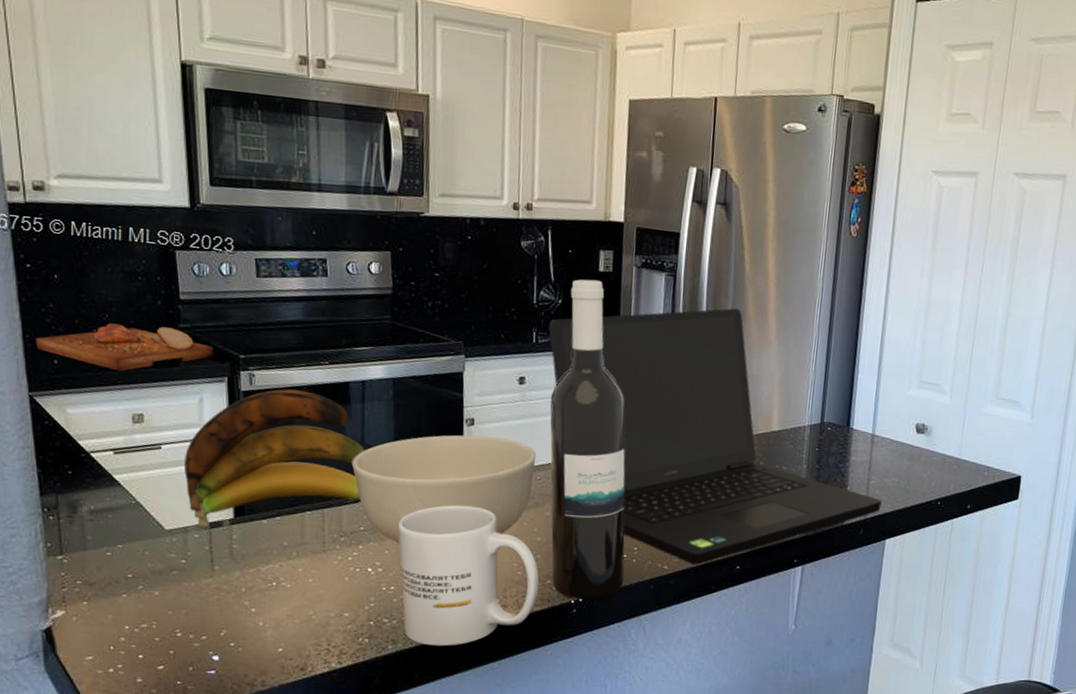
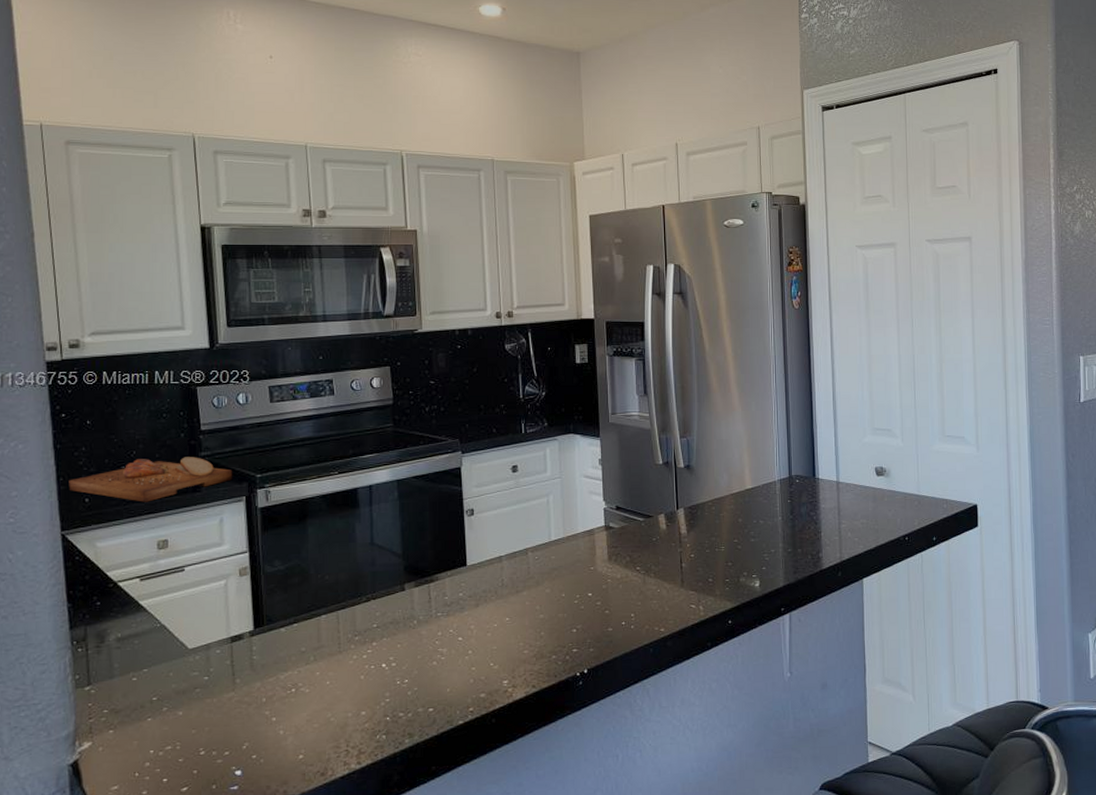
banana: present [183,389,366,528] -> none [205,501,375,643]
bowl: present [351,435,537,543] -> none [362,523,533,636]
mug: present [397,505,540,647] -> none [408,591,545,735]
laptop: present [549,307,882,565] -> none [536,381,854,624]
wine bottle: present [550,279,626,600] -> none [542,371,624,671]

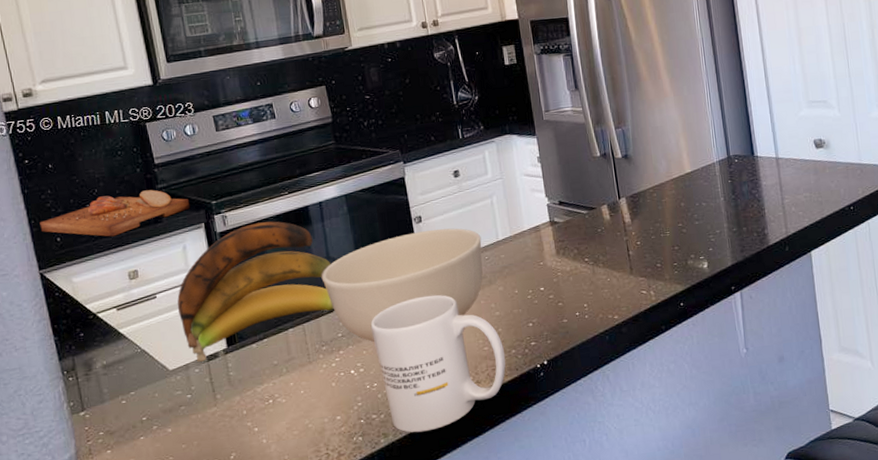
banana: none [205,501,375,643] -> present [177,221,334,362]
bowl: none [362,523,533,636] -> present [321,228,483,342]
mug: none [408,591,545,735] -> present [370,294,506,433]

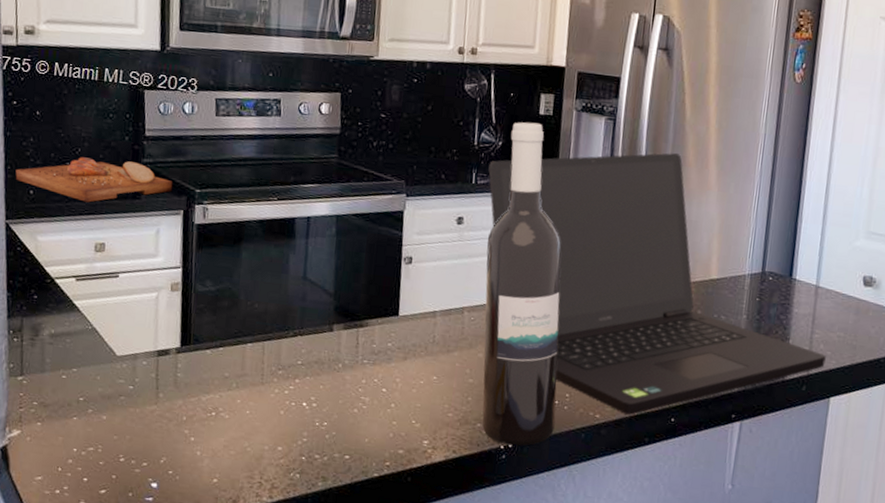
banana: present [177,221,334,362] -> none [137,223,307,355]
bowl: present [321,228,483,342] -> none [293,272,472,378]
mug: present [370,294,506,433] -> none [333,342,470,487]
laptop: none [471,71,800,310] -> present [488,152,826,415]
wine bottle: none [484,72,581,363] -> present [482,122,562,446]

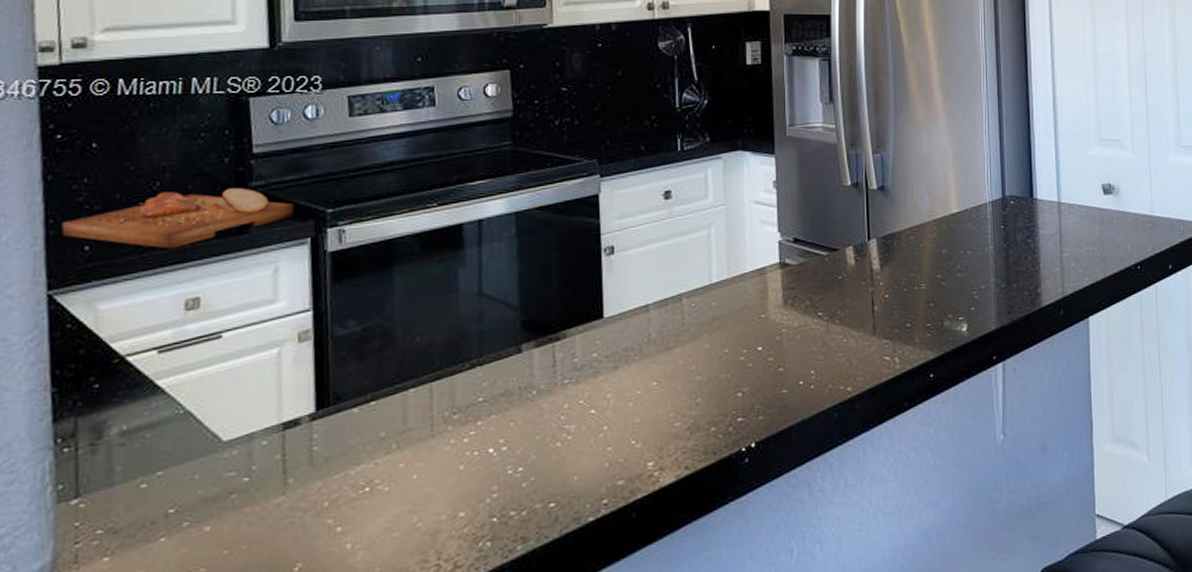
wine bottle: present [482,122,562,446] -> none [701,74,802,446]
laptop: present [488,152,826,415] -> none [695,85,1079,380]

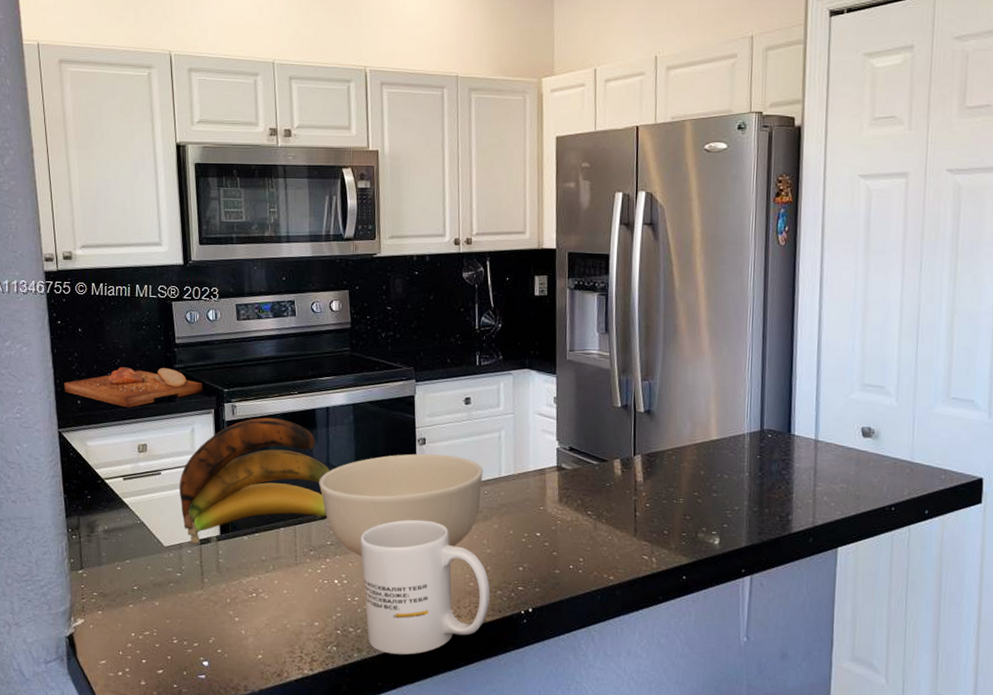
banana: none [250,241,484,431] -> present [179,417,330,544]
bowl: none [466,264,689,410] -> present [318,453,483,556]
mug: none [525,350,702,537] -> present [359,519,491,655]

